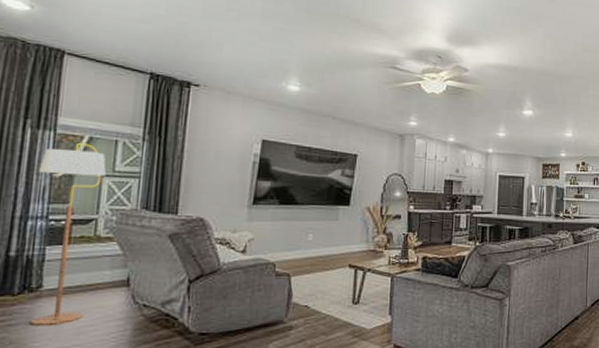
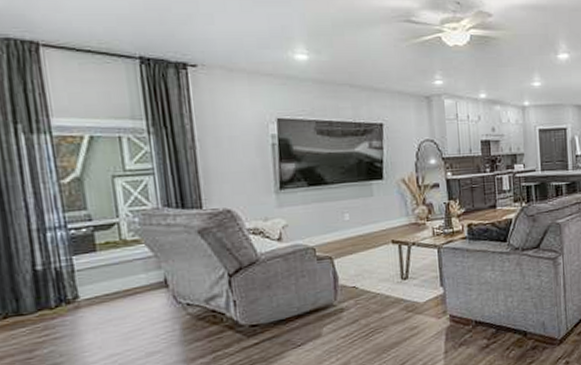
floor lamp: present [29,142,106,325] -> none [44,143,127,336]

